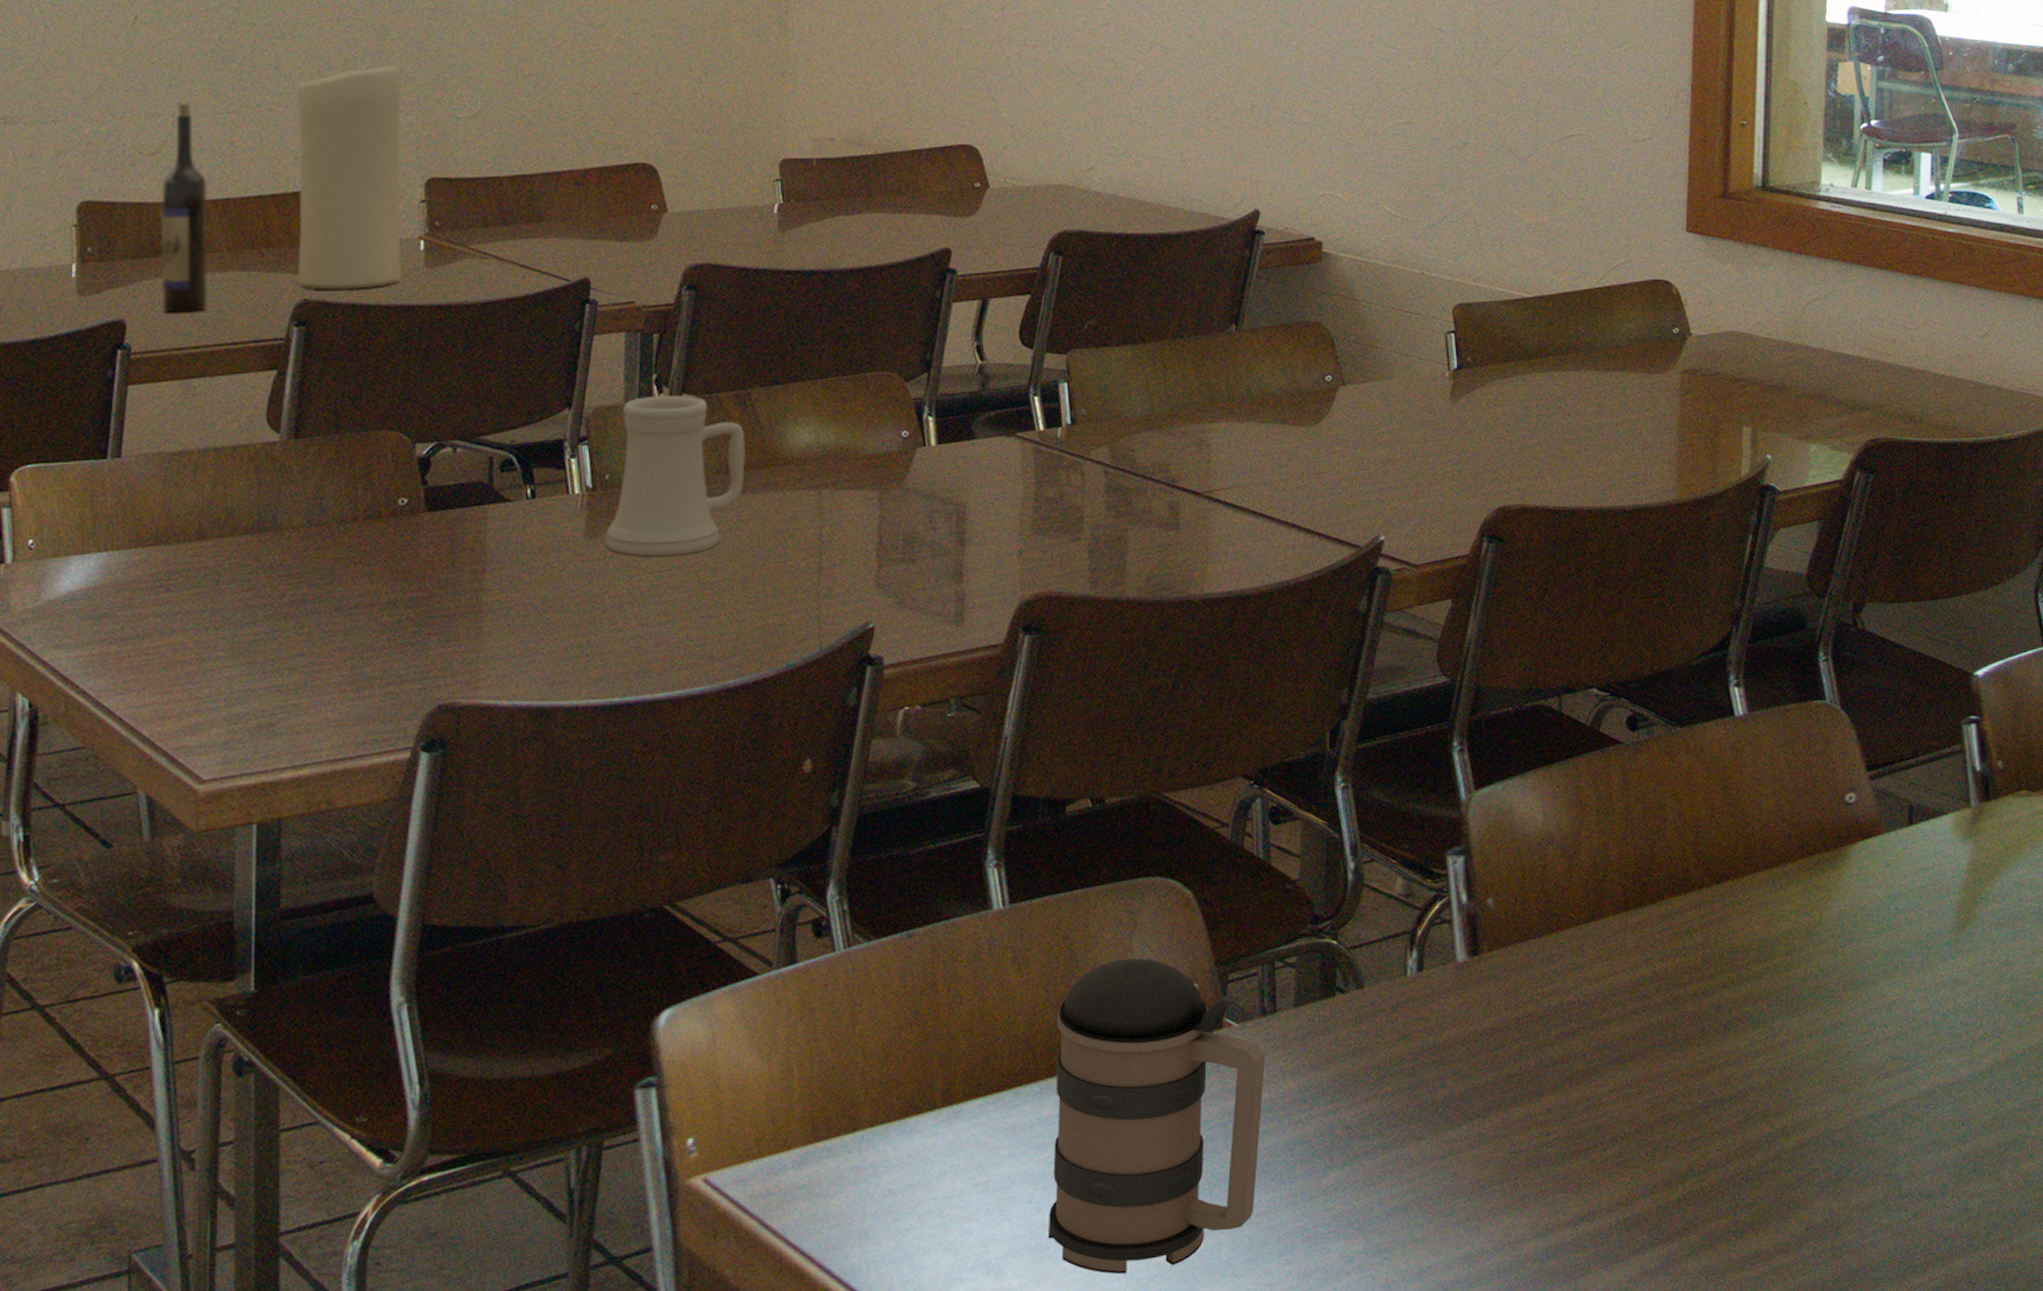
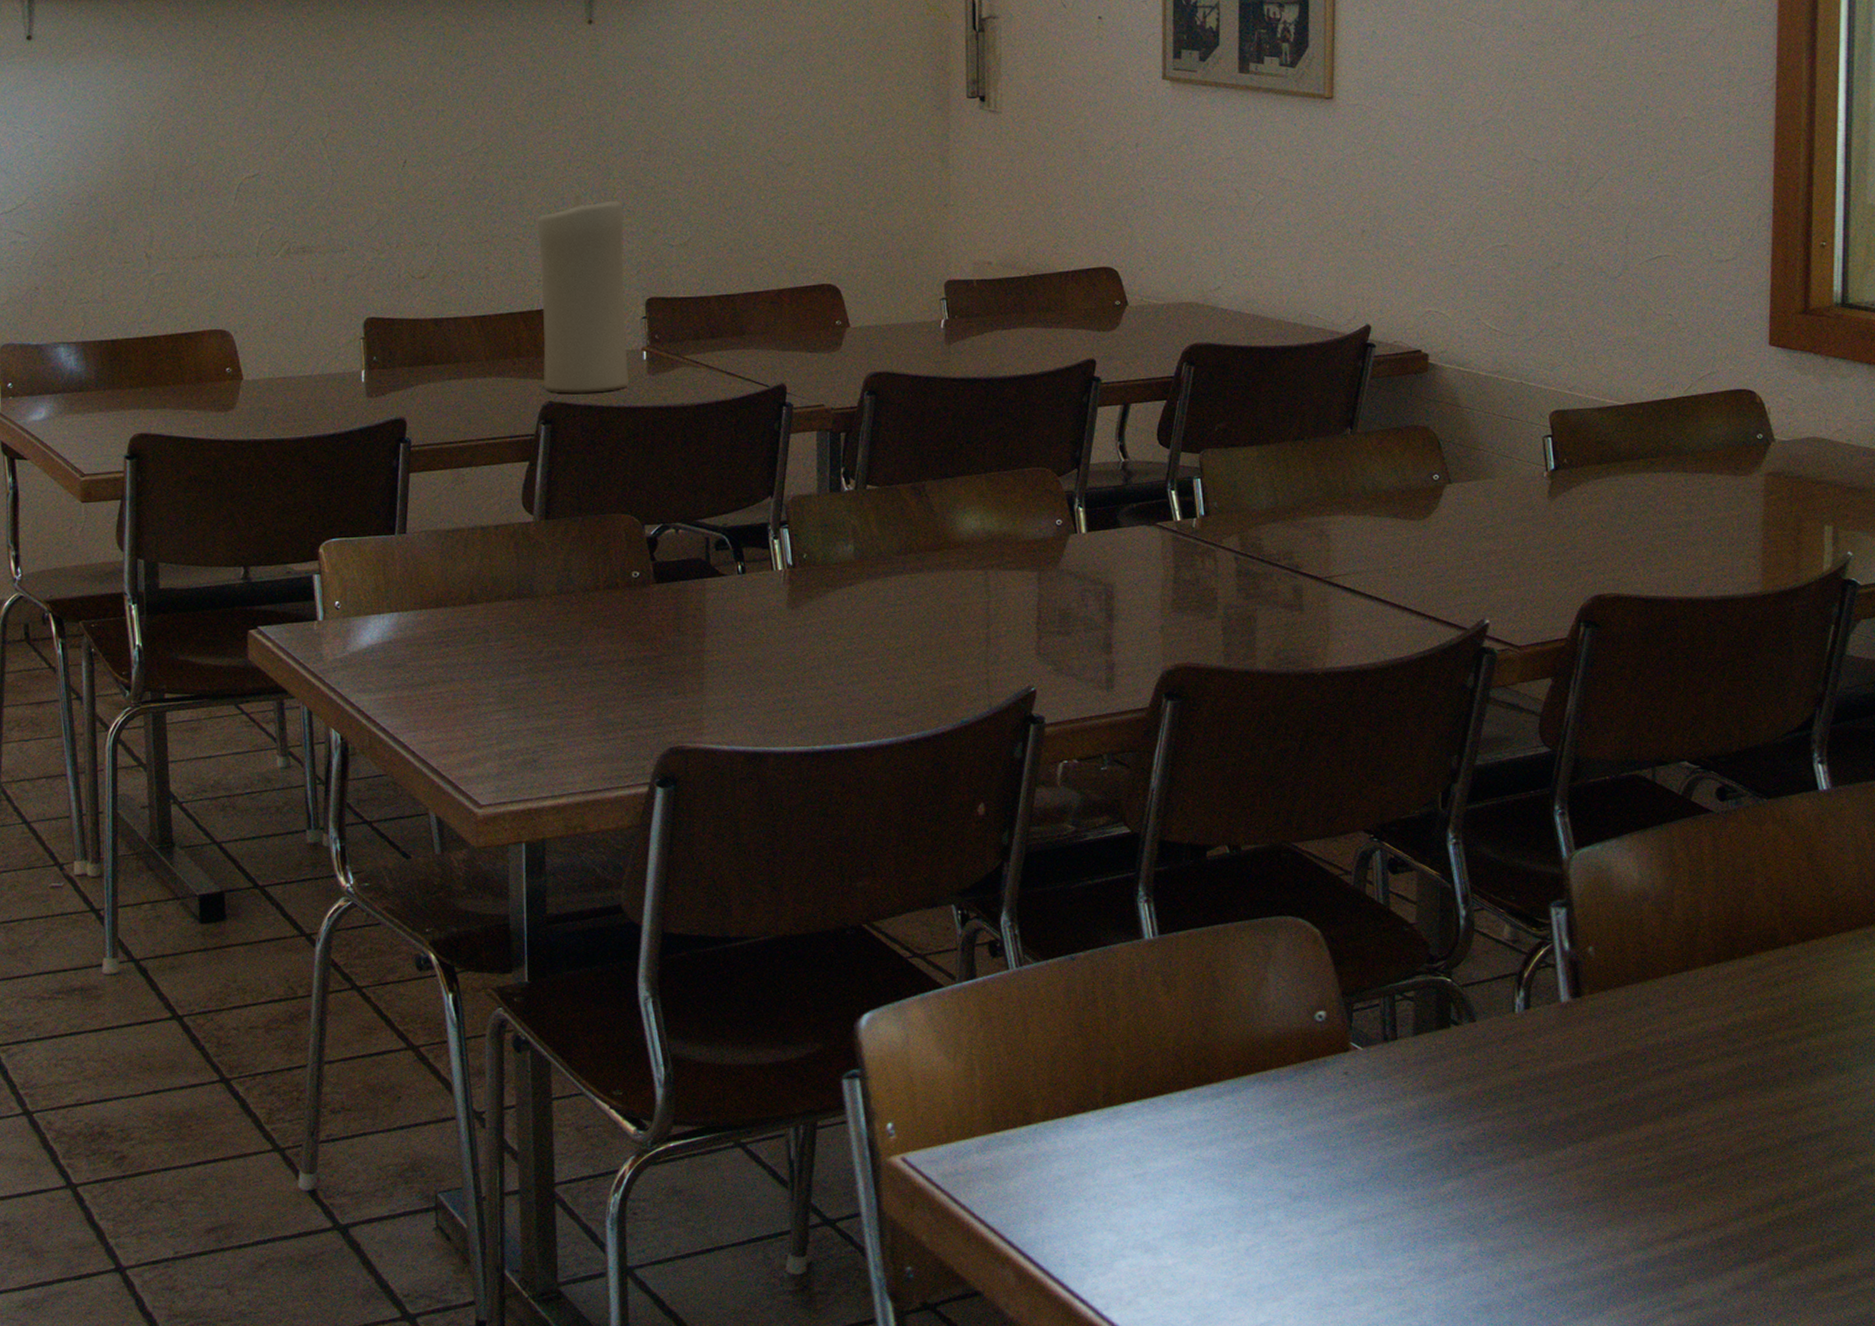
wine bottle: present [161,102,208,313] -> none [431,234,472,412]
beer mug: present [605,395,745,558] -> none [804,486,922,627]
beer mug: present [1049,958,1265,1275] -> none [1198,986,1388,1260]

